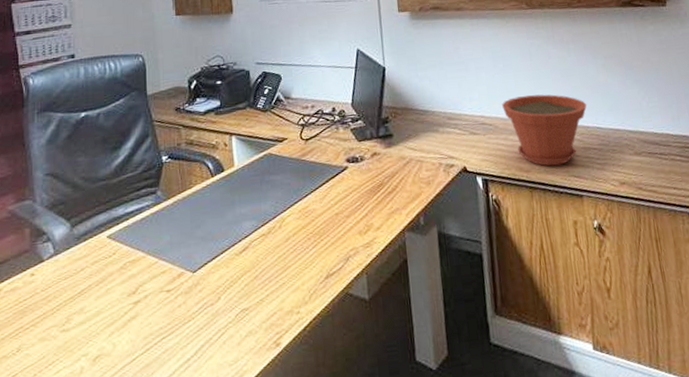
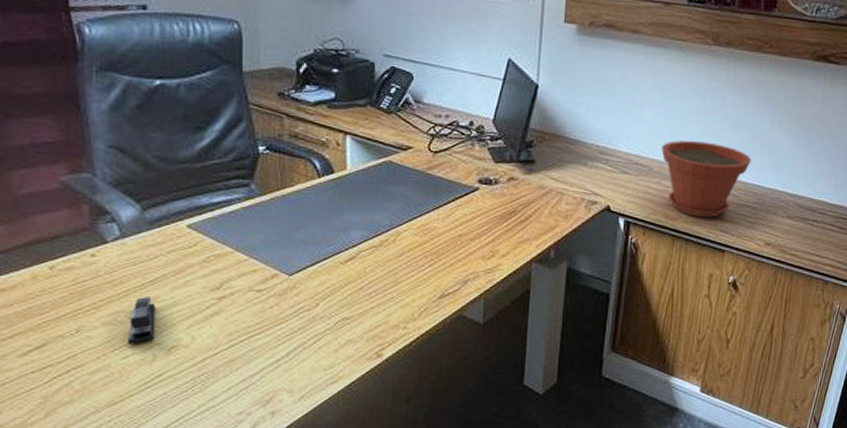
stapler: none [59,309,83,359] -> present [128,297,156,345]

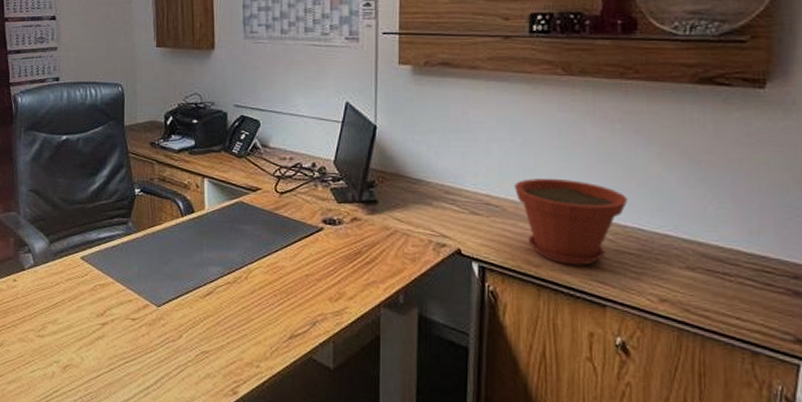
stapler: present [128,297,156,345] -> none [35,318,56,360]

